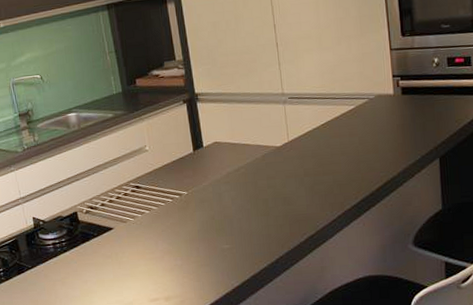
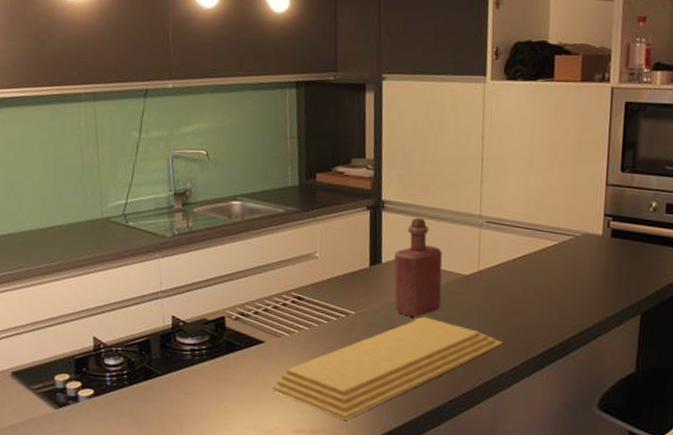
cutting board: none [126,187,320,286] -> present [272,316,503,421]
bottle: none [213,103,261,189] -> present [394,217,443,317]

